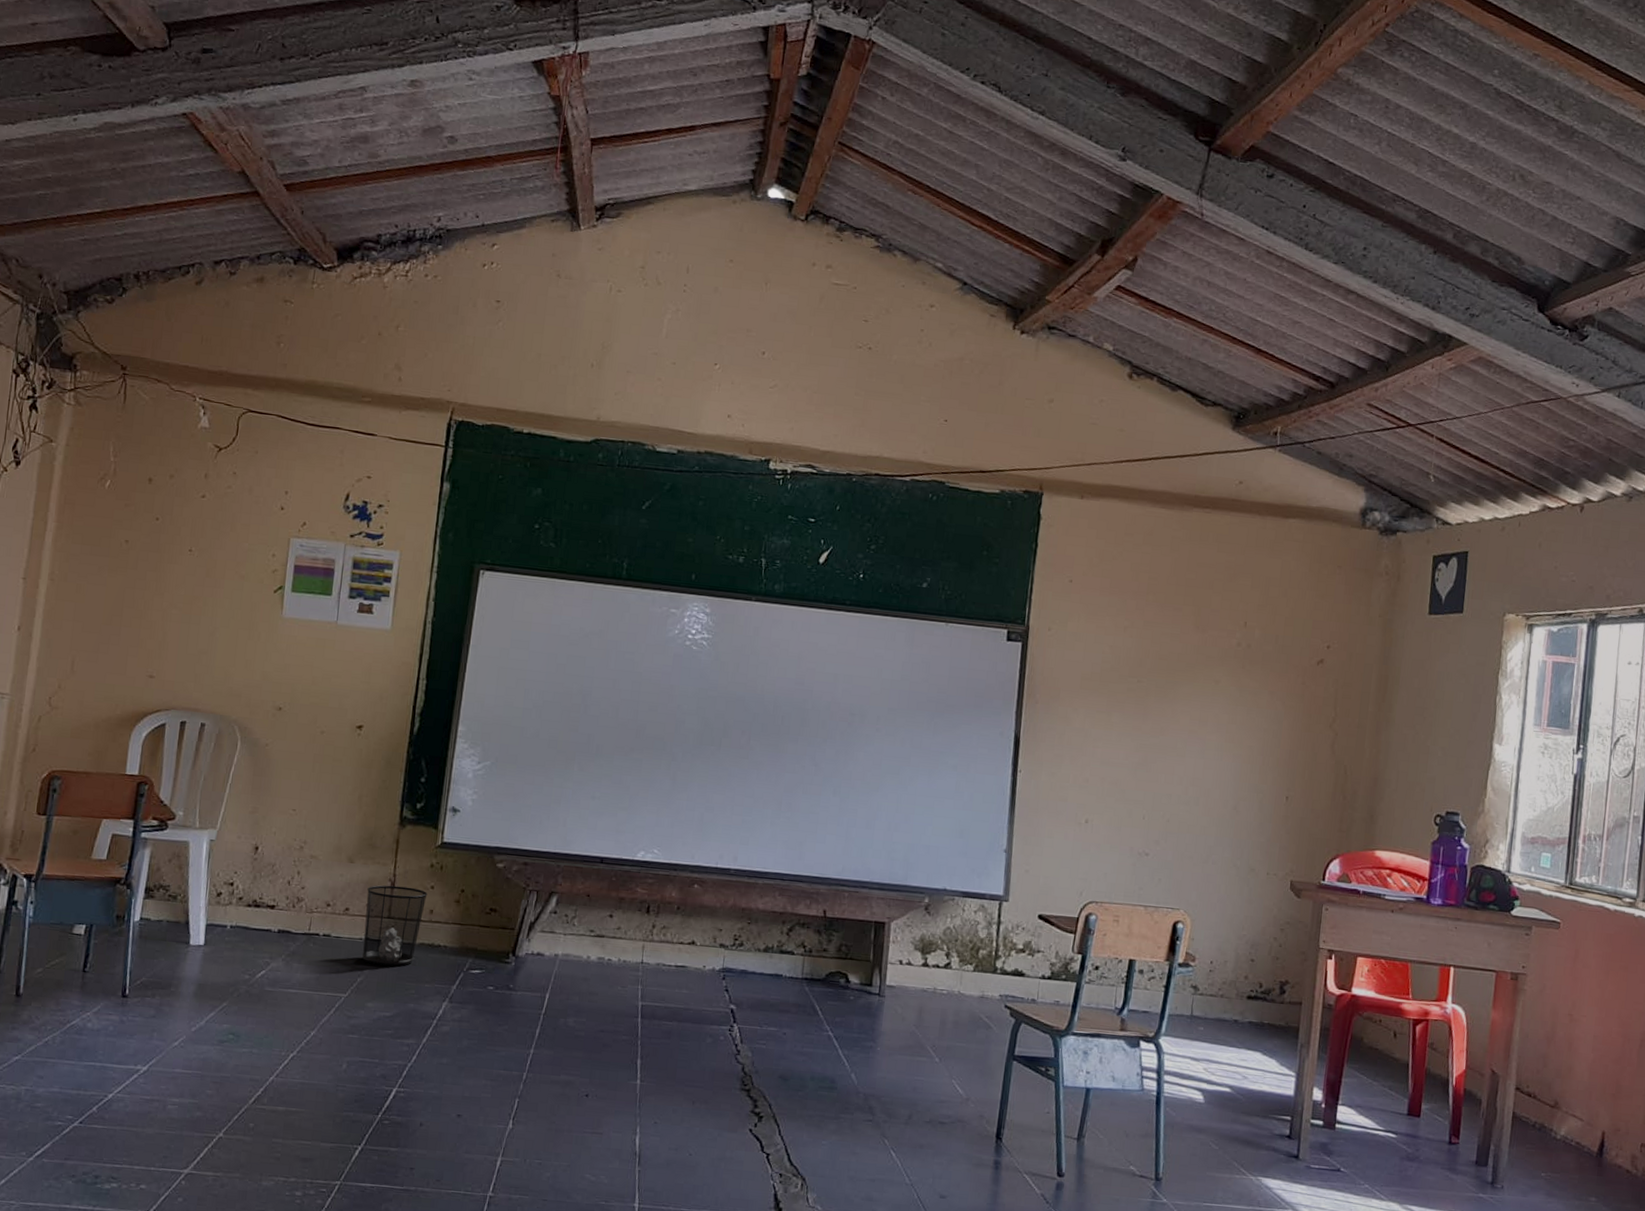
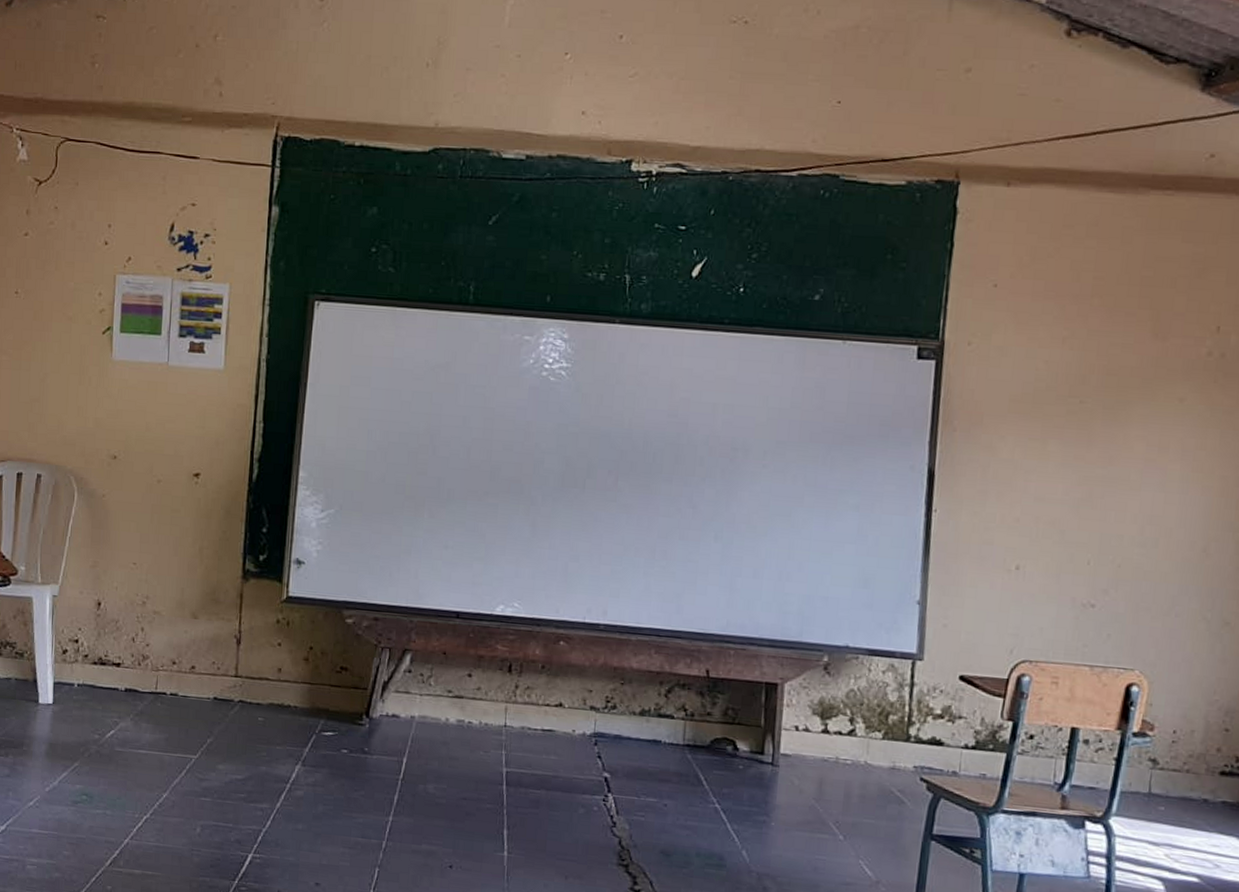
waste bin: present [362,885,428,967] -> none [211,642,275,728]

